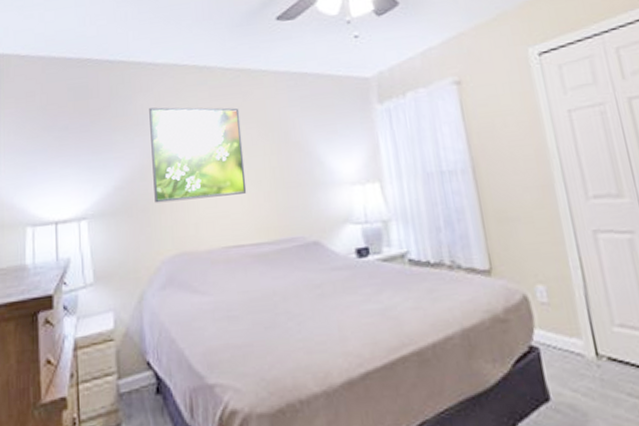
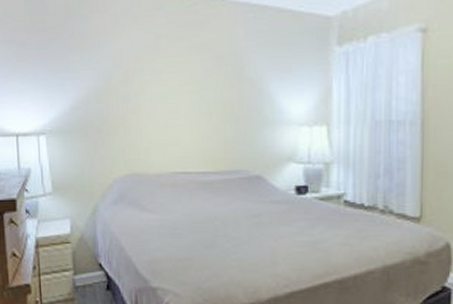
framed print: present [149,107,247,204] -> none [105,30,197,126]

